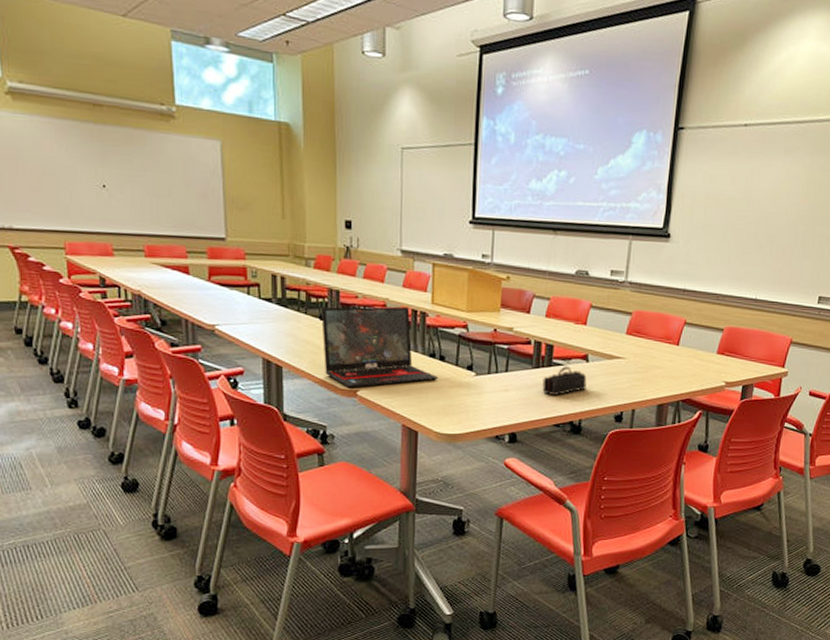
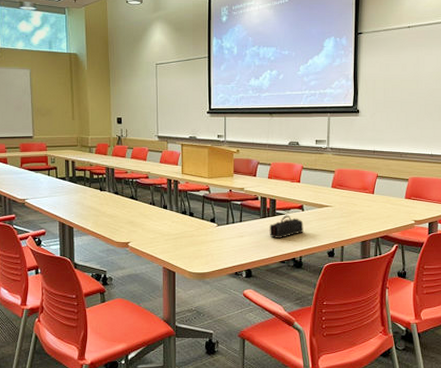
laptop: present [321,306,439,388] -> none [101,177,189,241]

